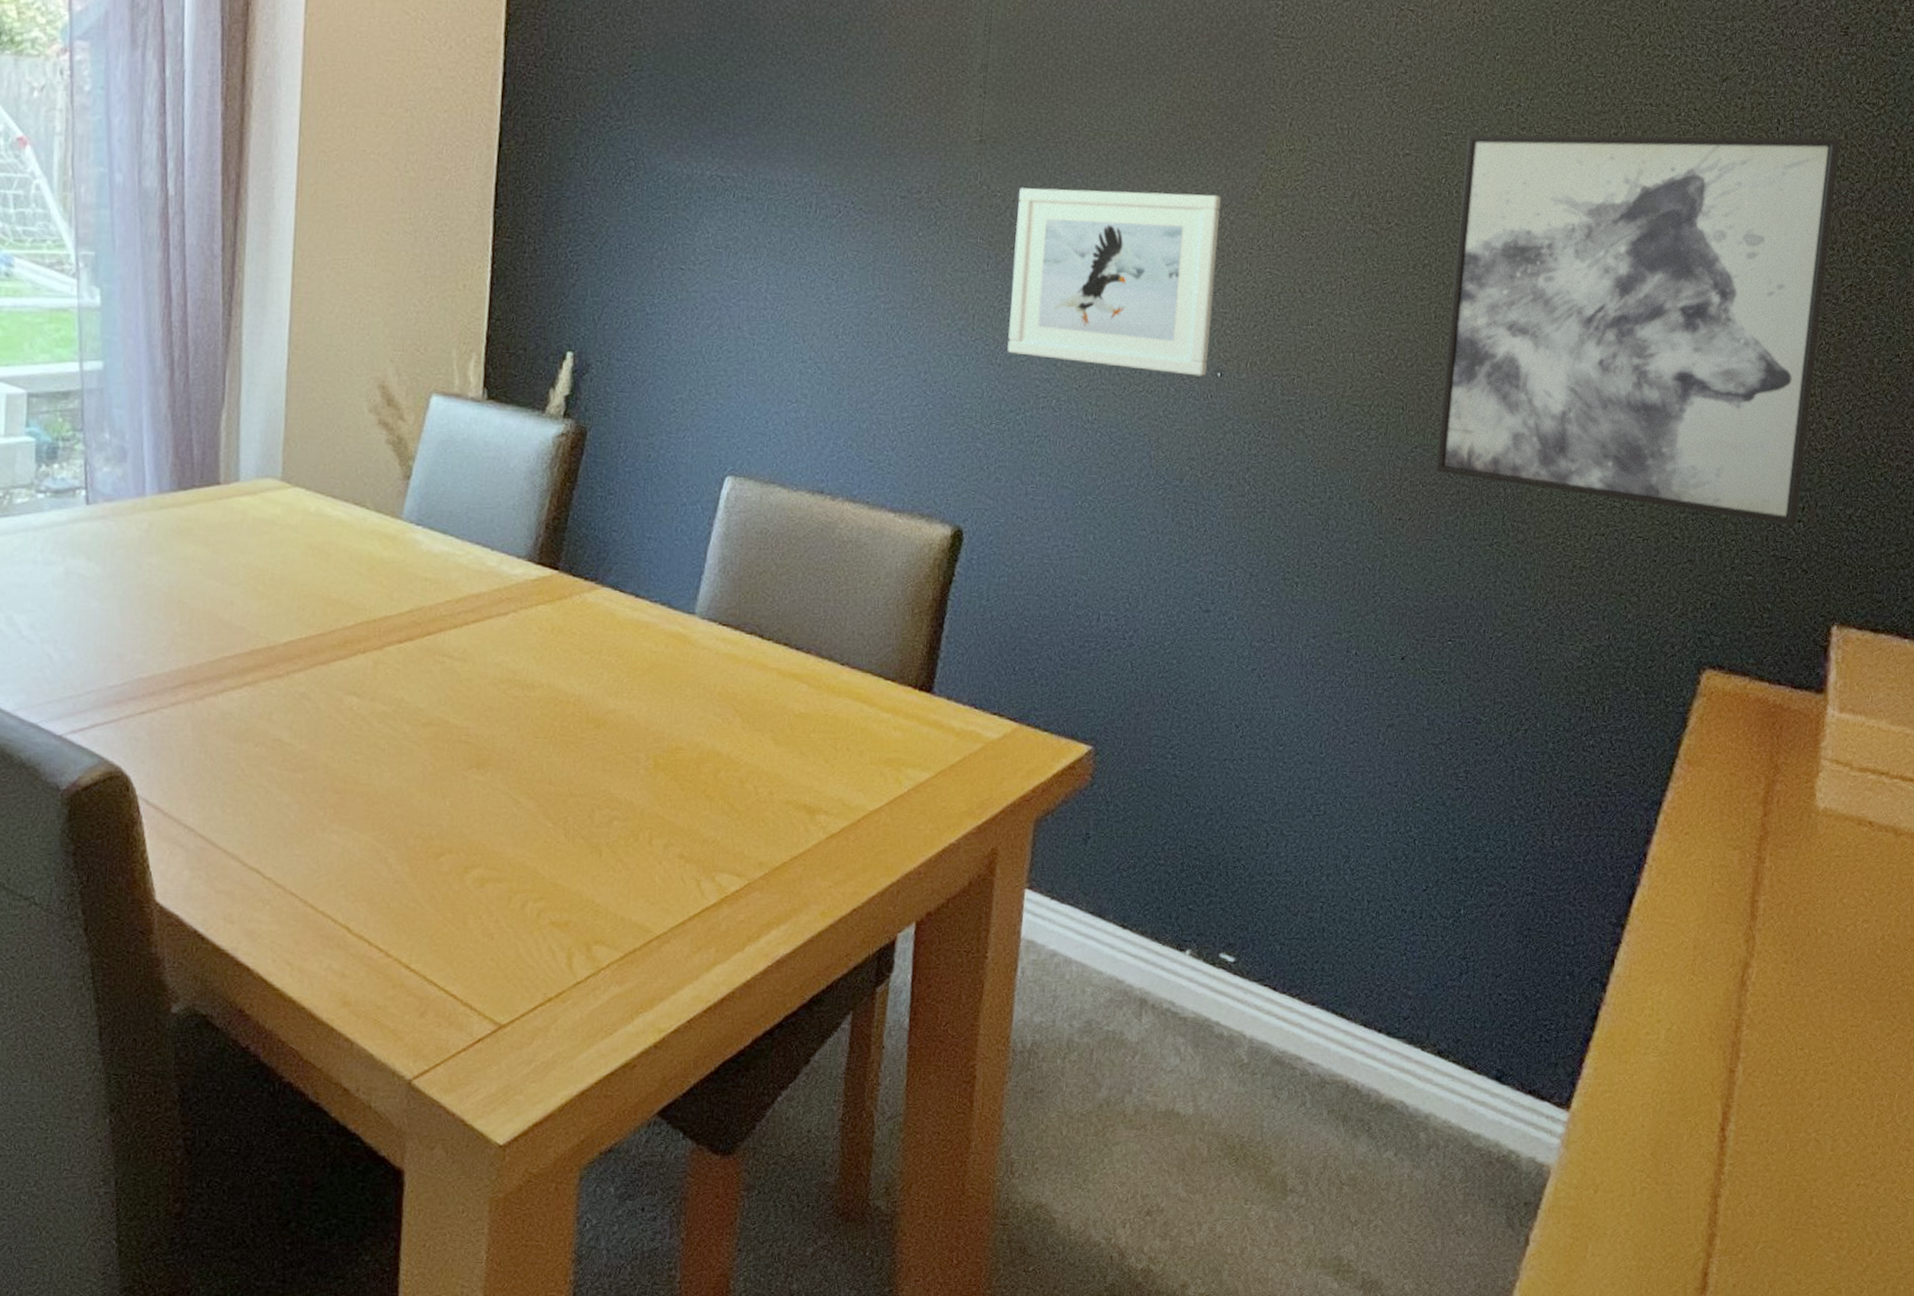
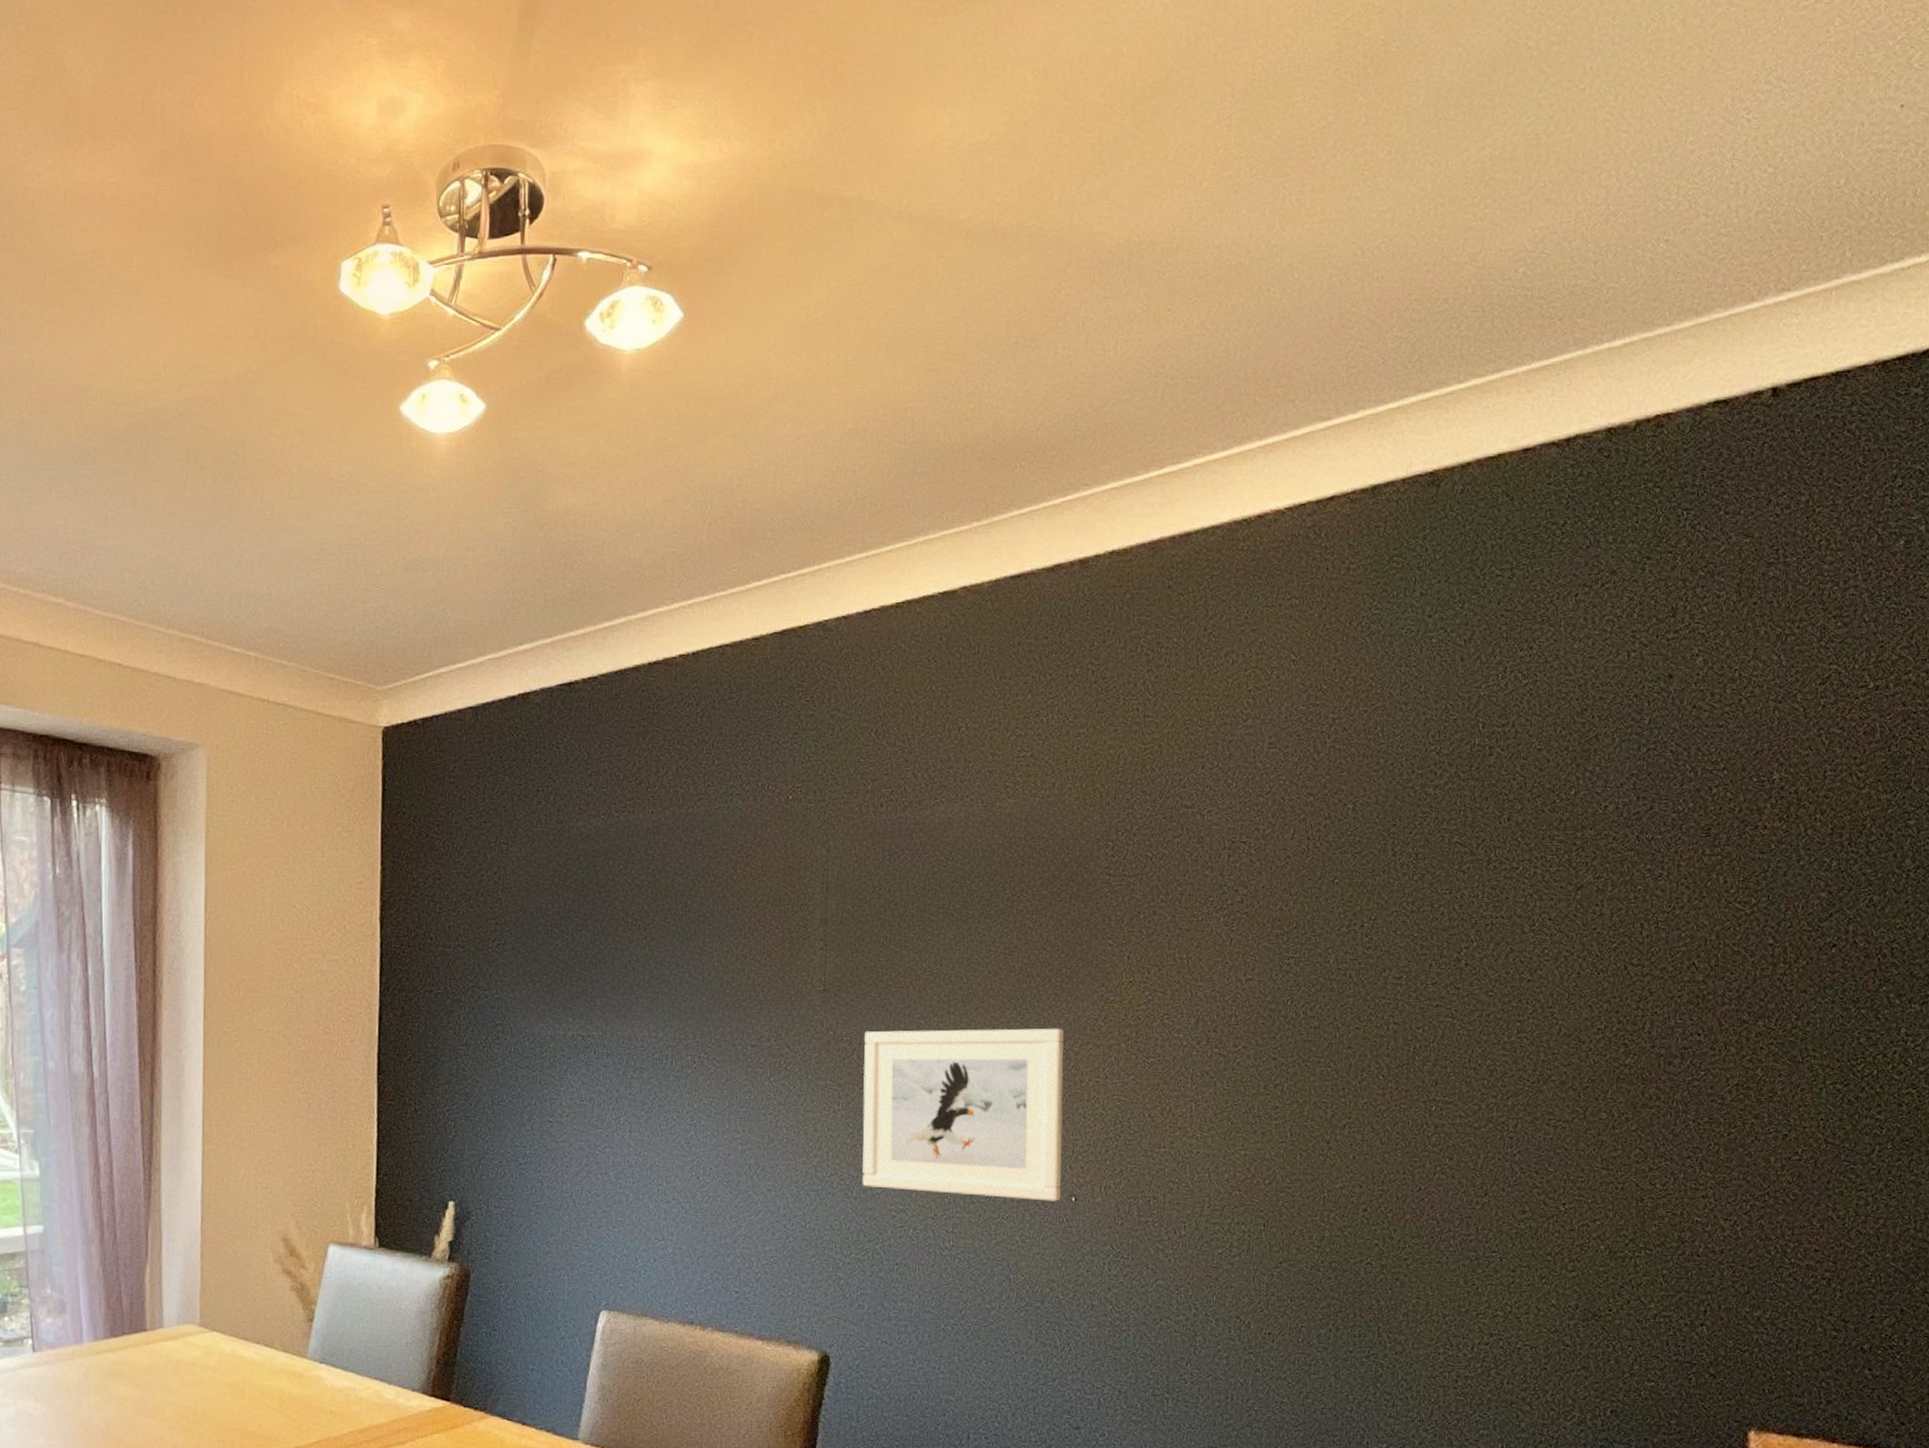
wall art: present [1435,134,1841,526] -> none [1302,937,1713,1330]

